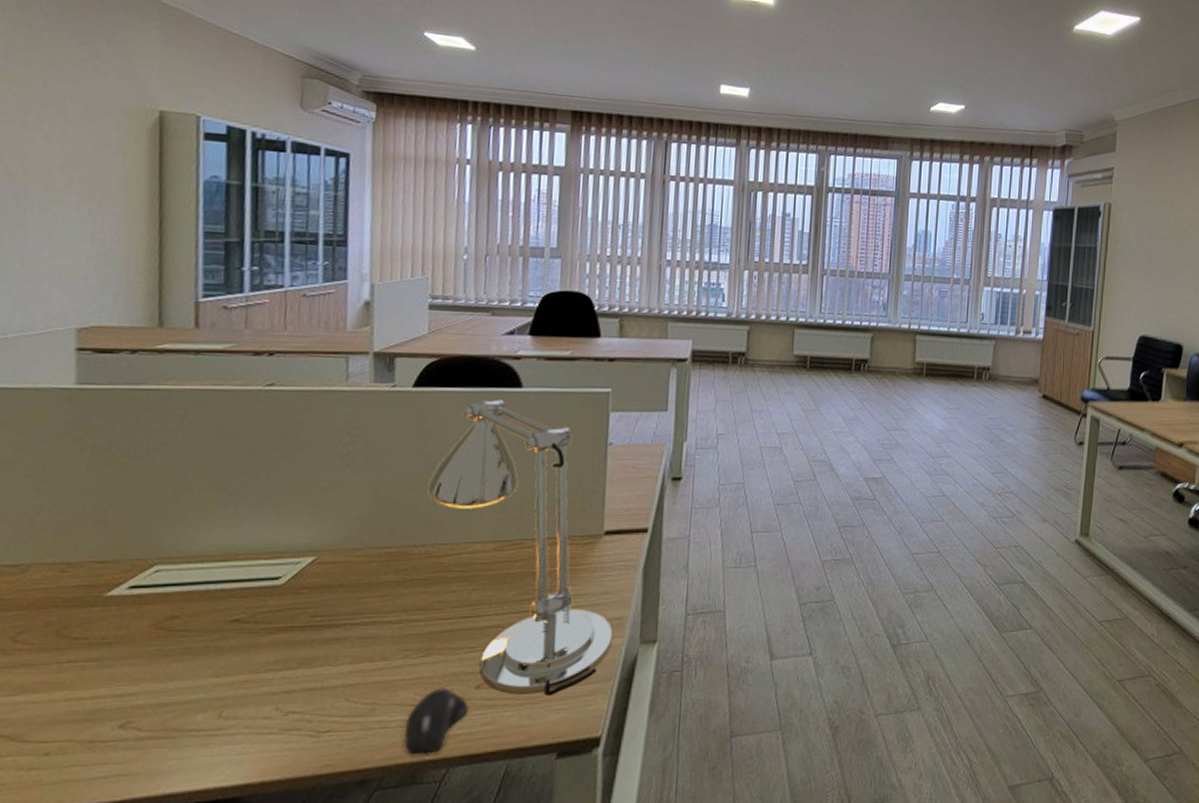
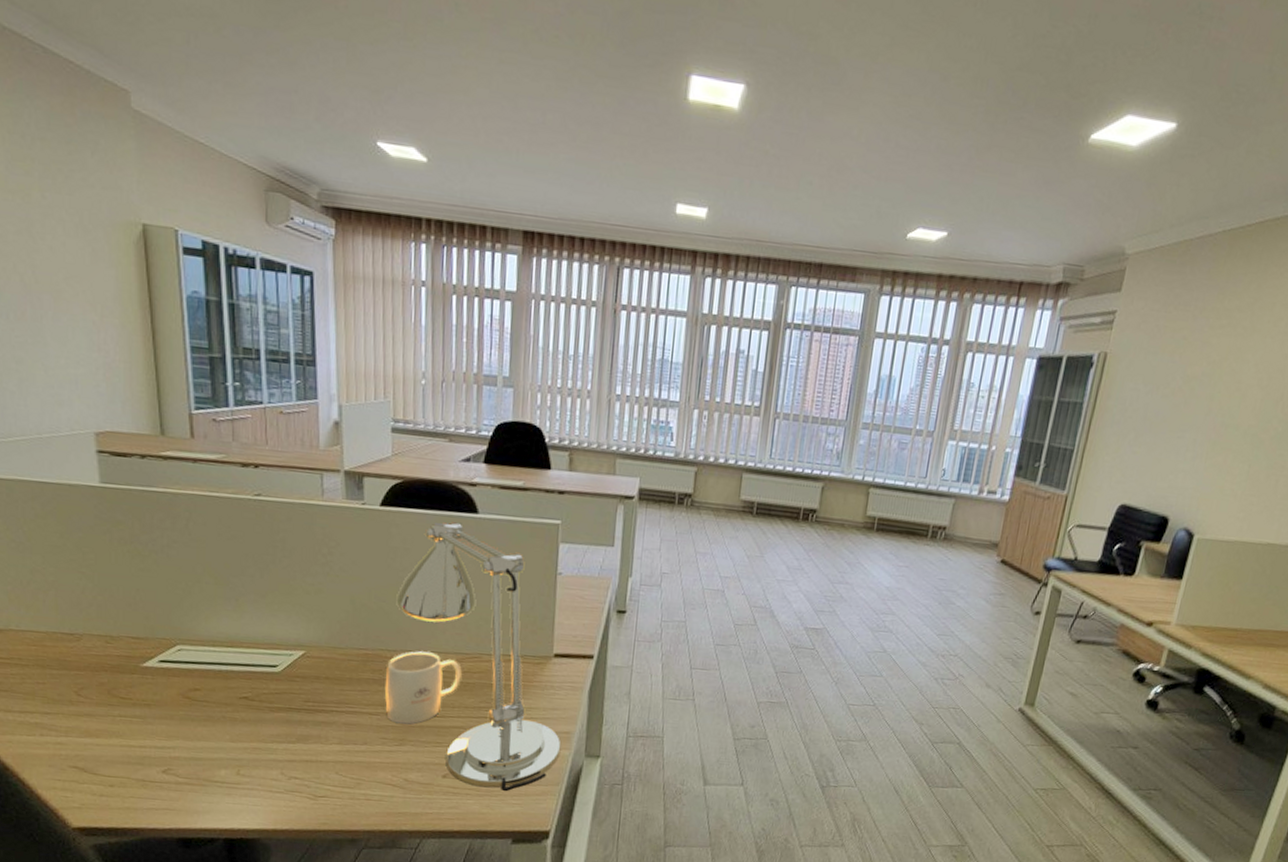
computer mouse: present [403,687,470,754] -> none [384,772,438,825]
mug: none [409,543,501,630] -> present [384,651,462,725]

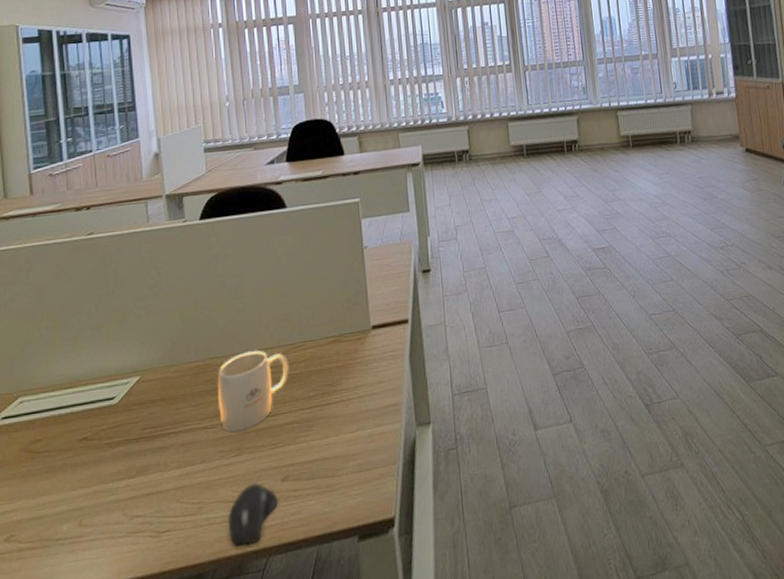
computer mouse: none [384,772,438,825] -> present [227,482,279,547]
desk lamp: present [396,522,561,792] -> none [221,220,393,484]

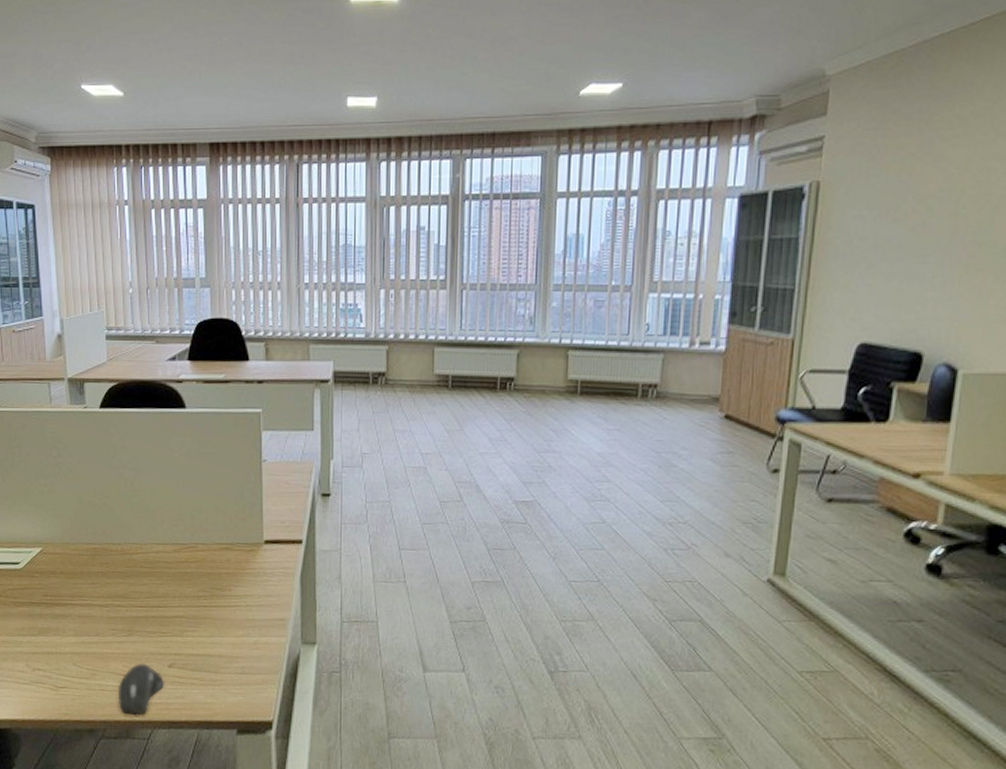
mug: present [217,350,289,433] -> none [112,543,180,615]

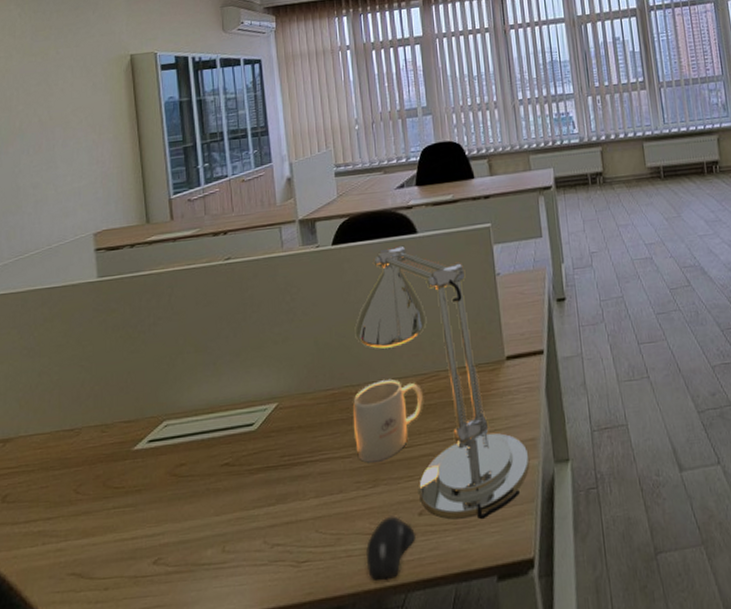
mug: none [112,543,180,615] -> present [352,379,423,463]
desk lamp: none [118,418,278,681] -> present [355,245,530,520]

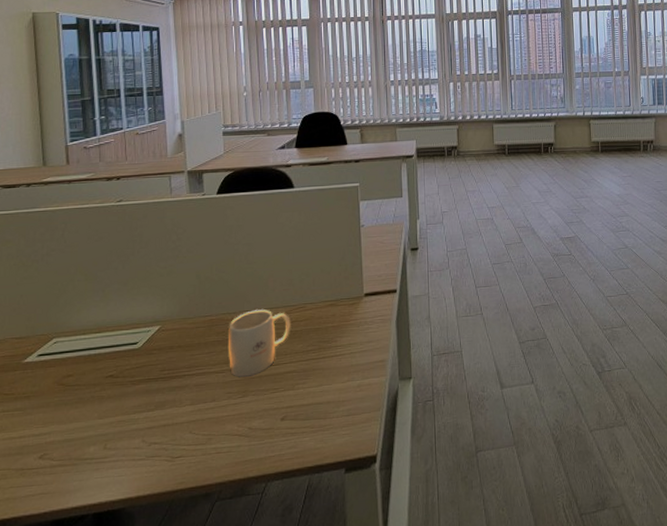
desk lamp: present [355,245,530,520] -> none [233,198,379,425]
computer mouse: present [365,515,416,581] -> none [233,420,278,472]

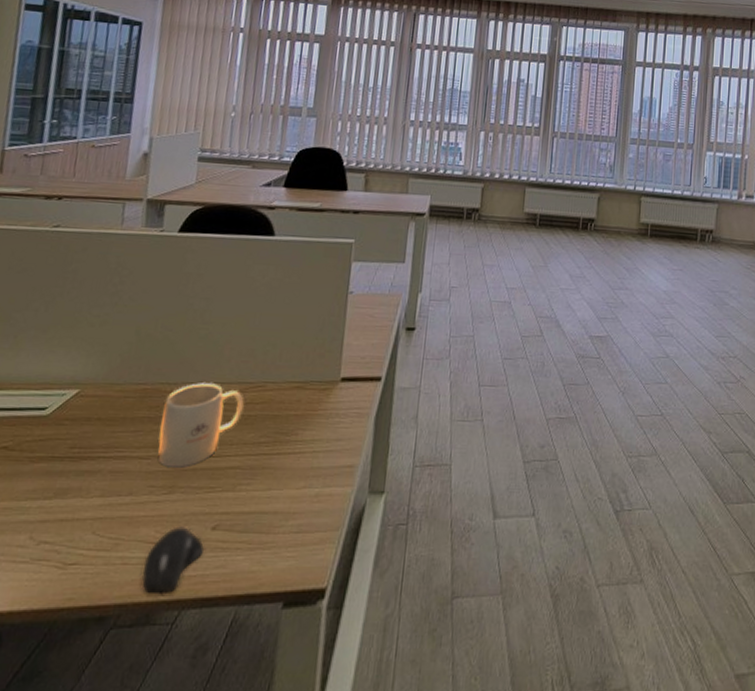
computer mouse: none [233,420,278,472] -> present [141,526,205,593]

